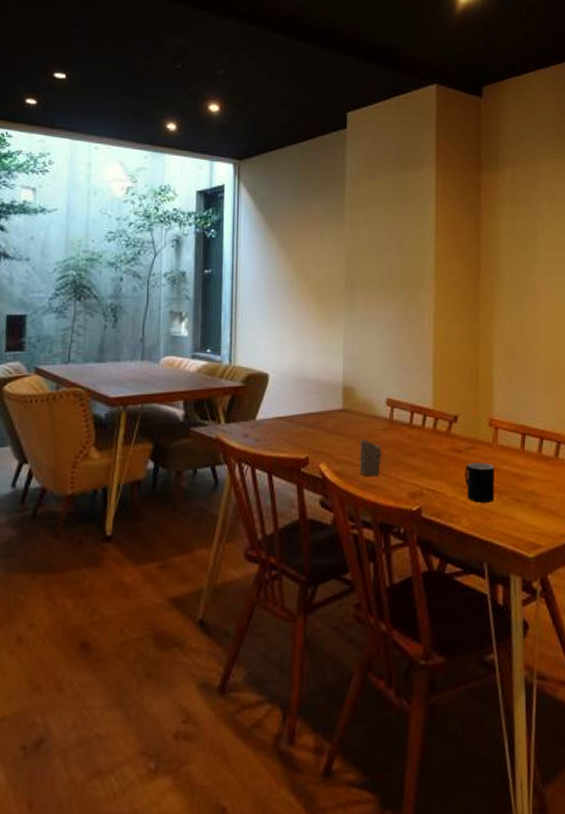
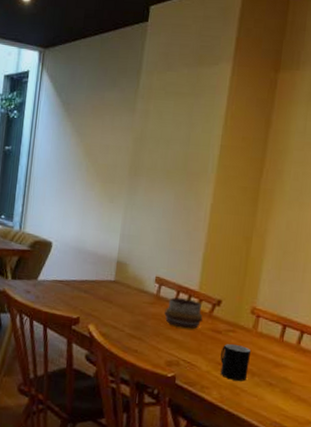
candle: present [360,438,382,477] -> none [124,308,146,342]
decorative bowl: none [401,419,441,453] -> present [164,297,203,329]

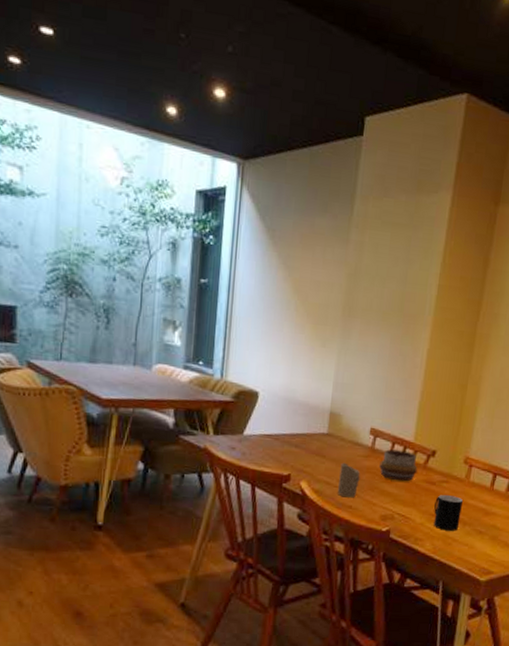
candle: none [124,308,146,342] -> present [338,462,361,498]

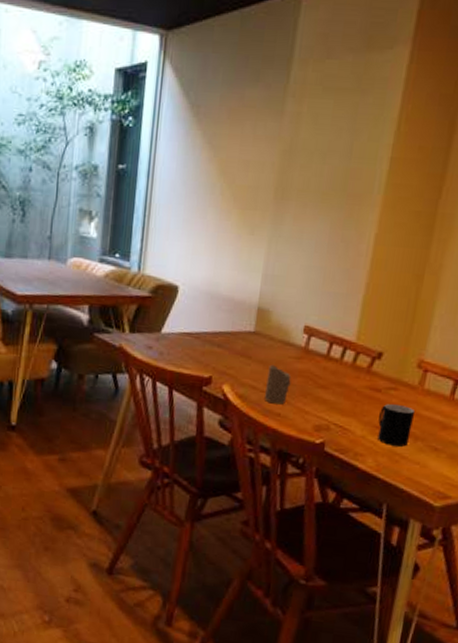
decorative bowl: present [379,449,418,482] -> none [314,350,360,388]

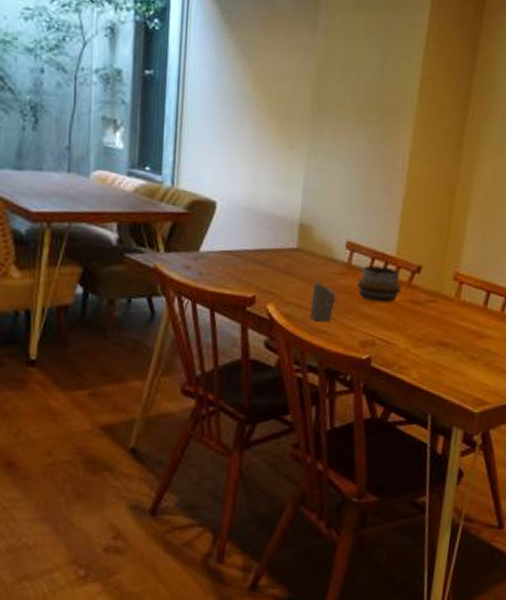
decorative bowl: none [314,350,360,388] -> present [357,265,401,302]
cup: present [377,404,416,447] -> none [420,316,454,357]

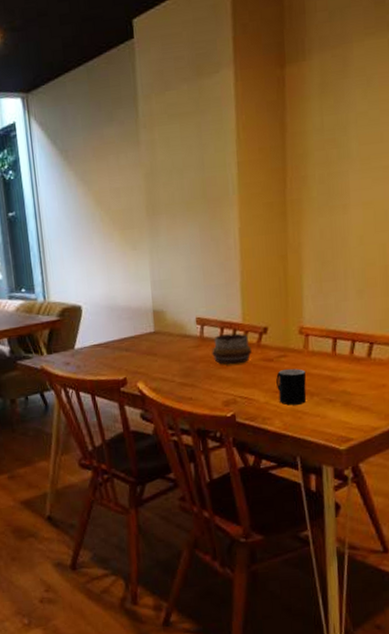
candle: present [310,281,336,322] -> none [173,356,195,390]
cup: none [420,316,454,357] -> present [276,368,307,405]

